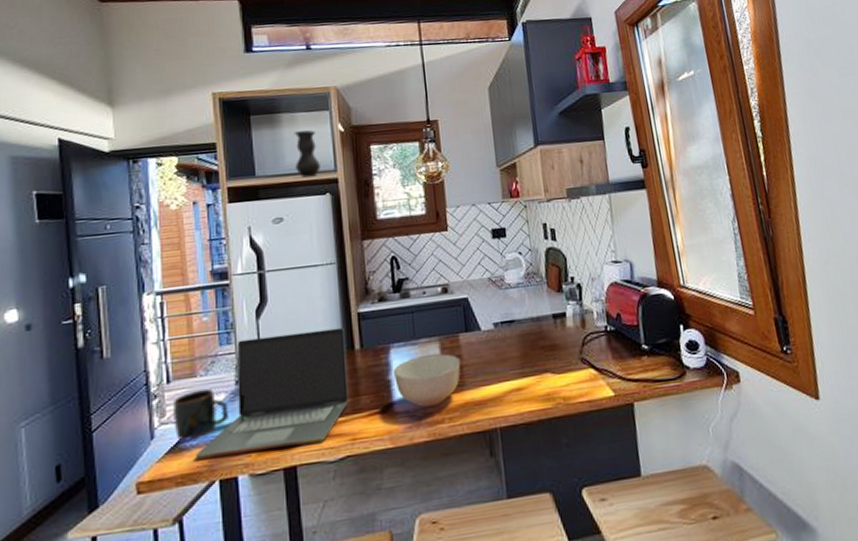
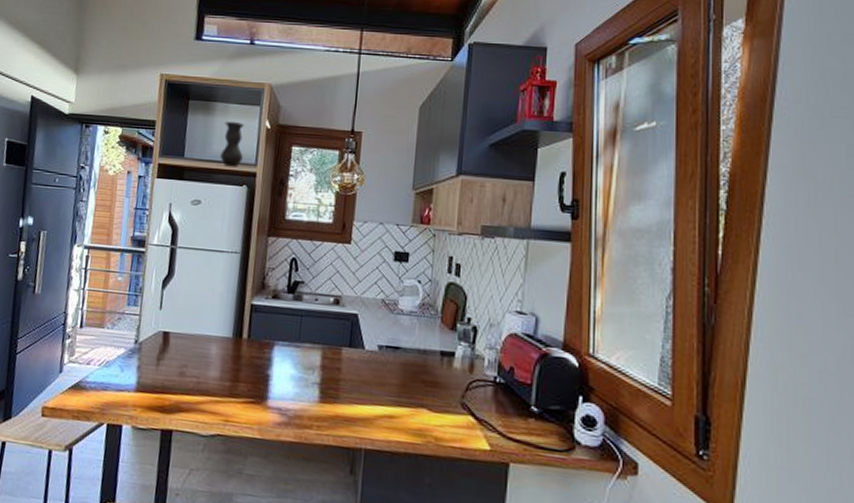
mug: present [173,388,228,440] -> none [79,339,126,382]
laptop: present [195,327,348,459] -> none [91,304,236,415]
bowl: present [392,353,461,408] -> none [272,359,339,411]

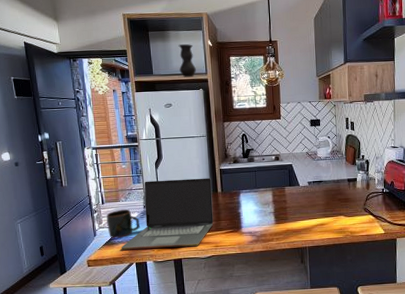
mug: none [79,339,126,382] -> present [106,209,140,238]
laptop: none [91,304,236,415] -> present [121,178,214,250]

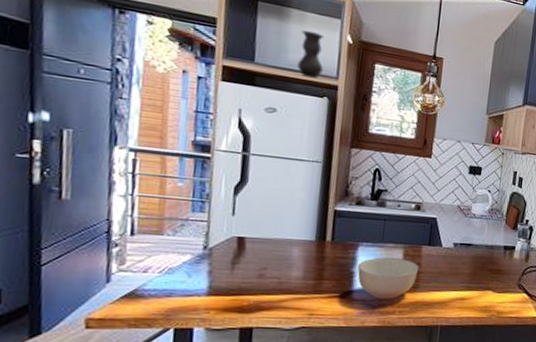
mug: present [106,209,140,238] -> none [133,246,193,289]
laptop: present [121,178,214,250] -> none [152,211,319,312]
bowl: none [241,198,285,231] -> present [357,257,419,300]

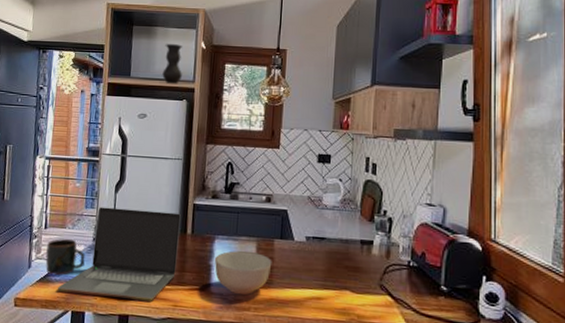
mug: none [133,246,193,289] -> present [45,238,85,275]
laptop: none [152,211,319,312] -> present [57,207,181,301]

